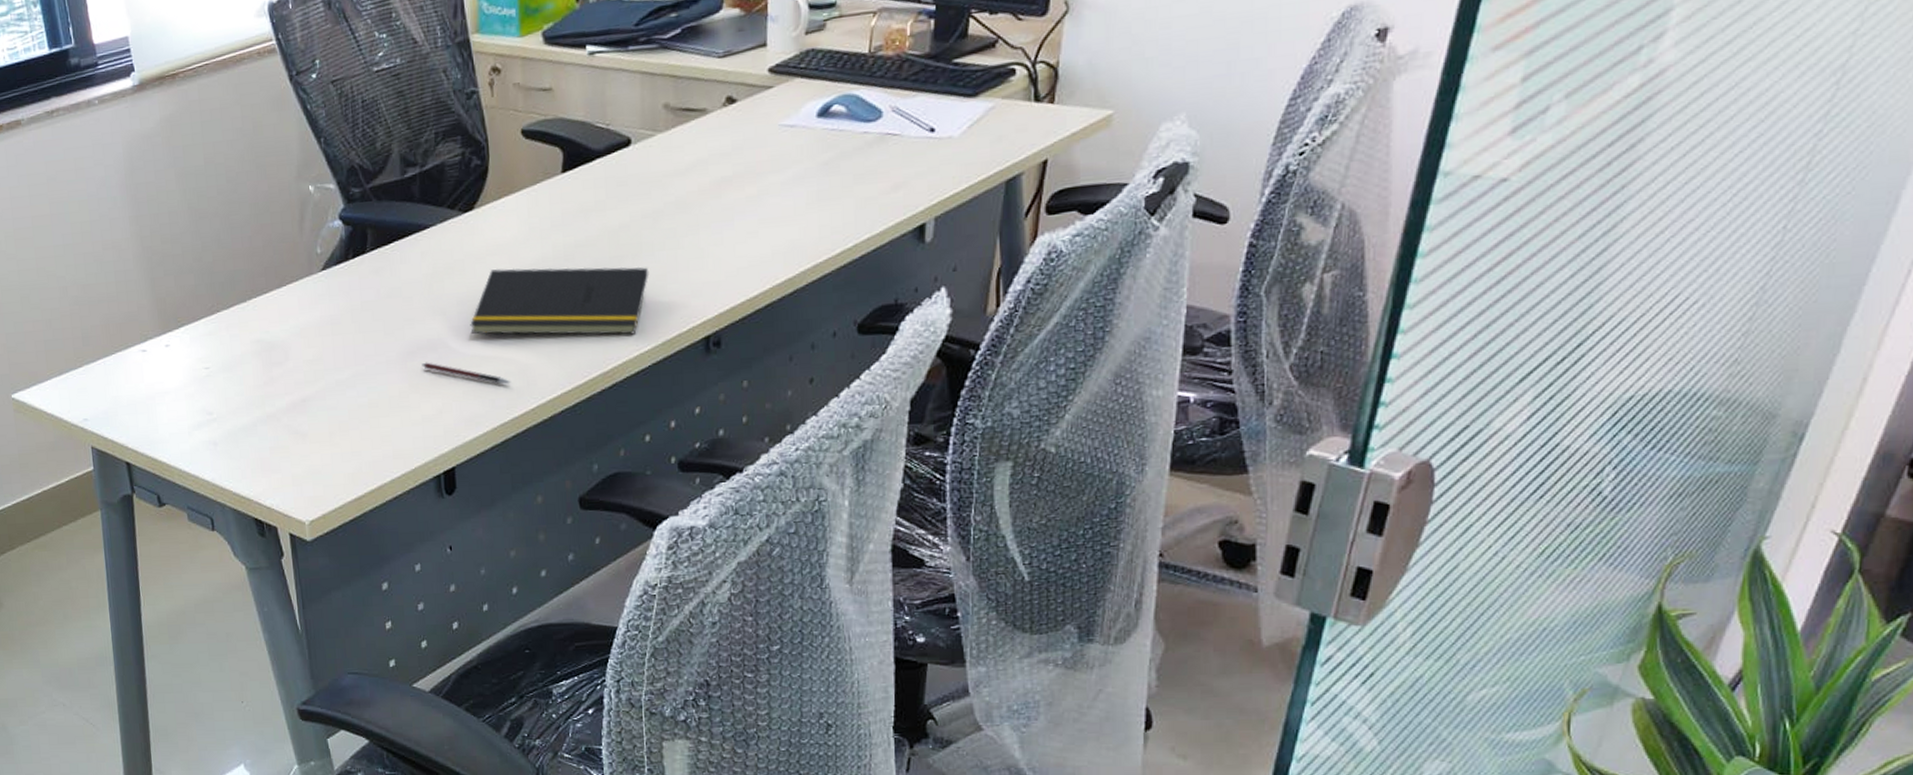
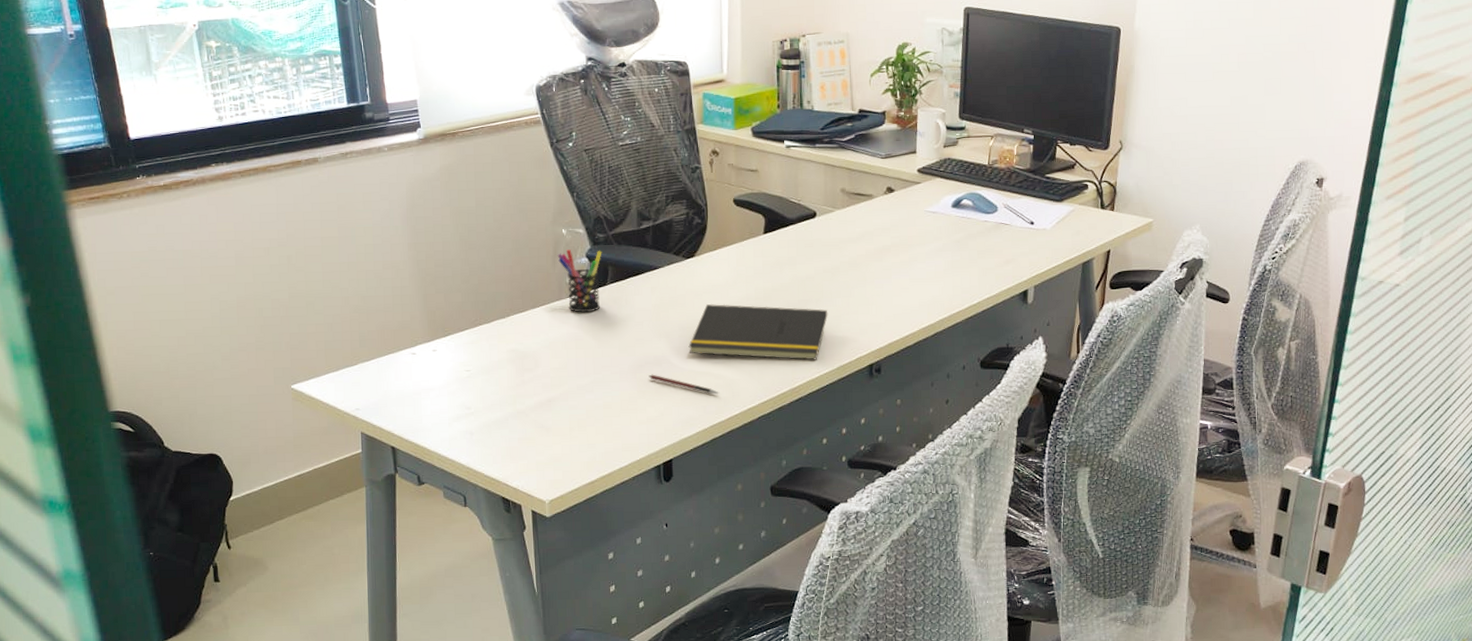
pen holder: none [304,210,360,290] -> present [557,249,602,313]

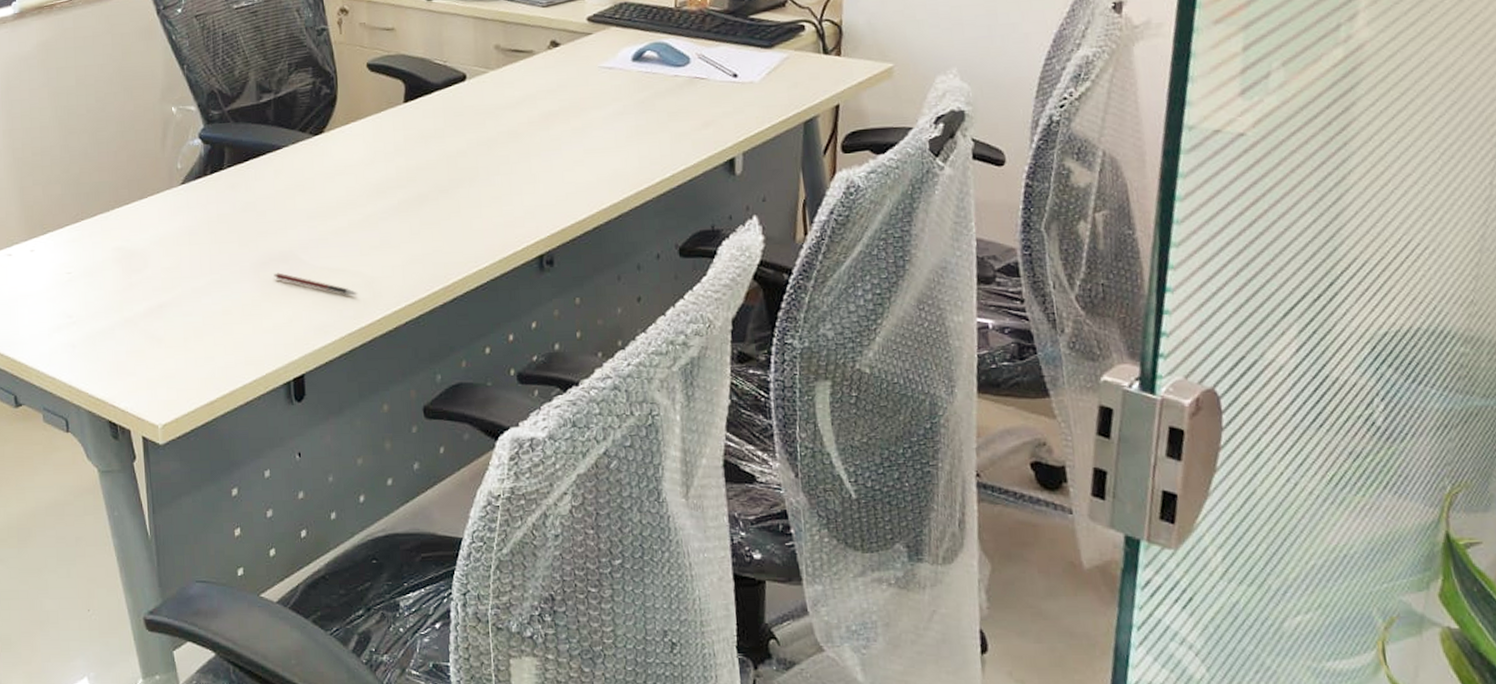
pen holder: present [557,249,602,313] -> none [166,130,217,203]
notepad: present [688,303,828,361] -> none [319,187,486,252]

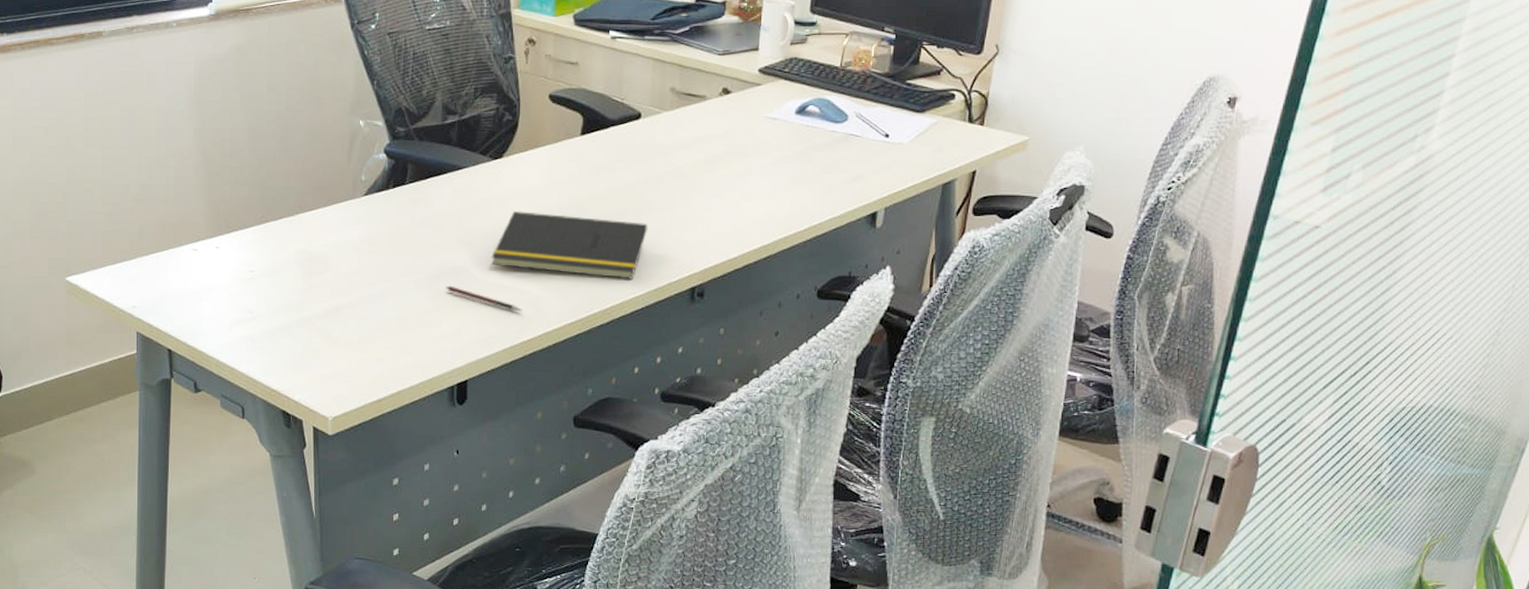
notepad: none [319,187,486,252] -> present [491,210,648,280]

